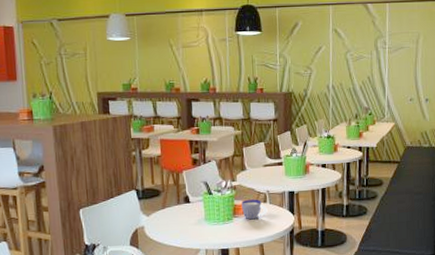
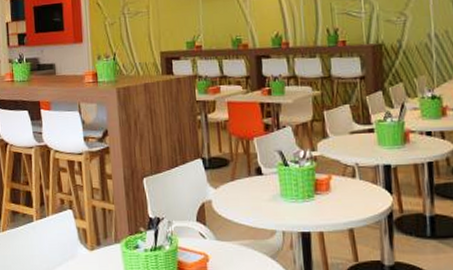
cup: present [242,199,268,220] -> none [324,173,358,198]

